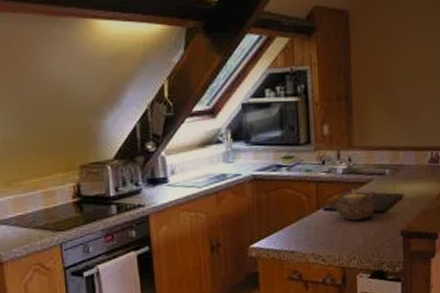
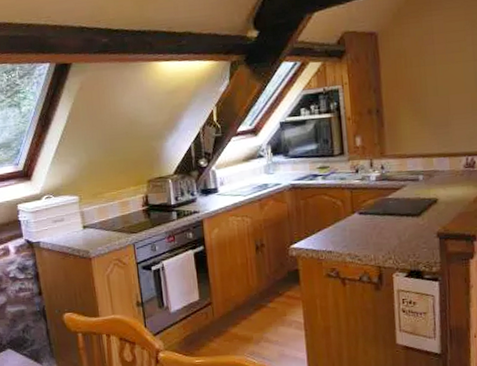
teapot: present [335,189,376,221] -> none [369,194,410,224]

